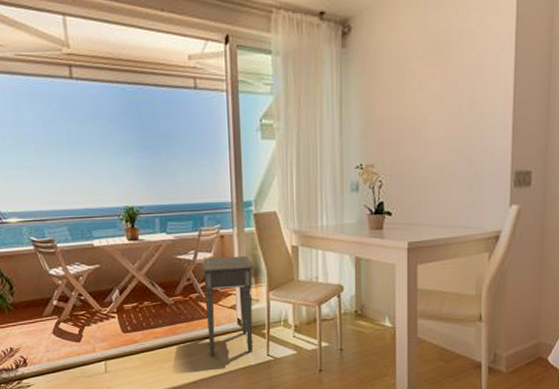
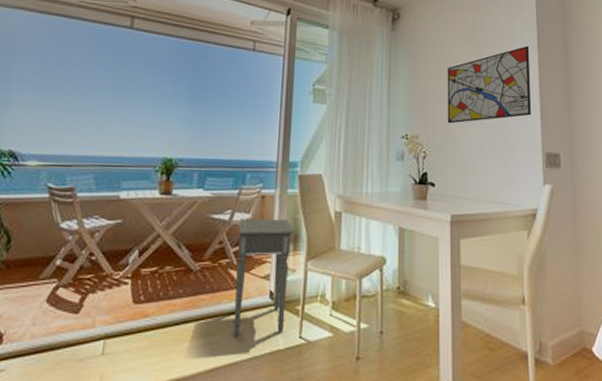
wall art: none [405,47,505,149] -> present [447,45,531,124]

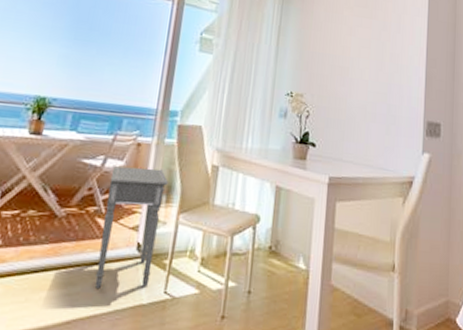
wall art: present [447,45,531,124] -> none [333,13,420,85]

